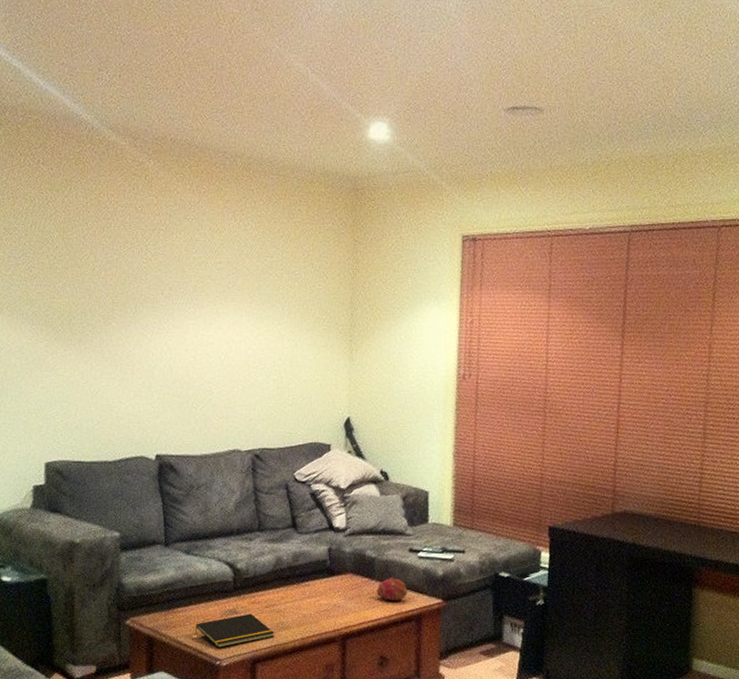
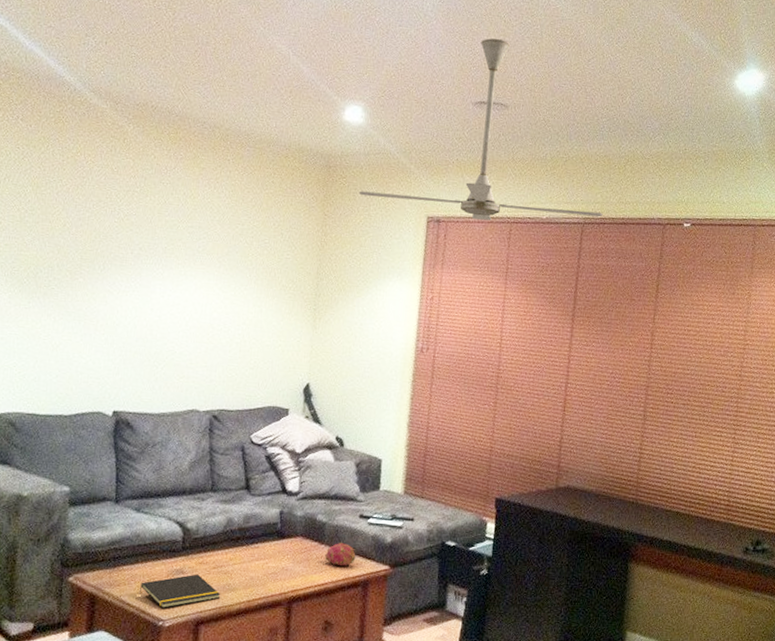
ceiling fan: none [389,36,652,235] -> present [358,38,603,221]

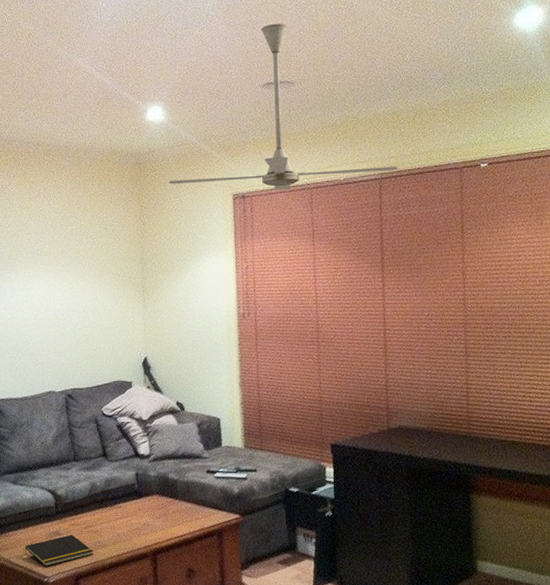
fruit: present [324,542,357,567] -> none [180,496,208,518]

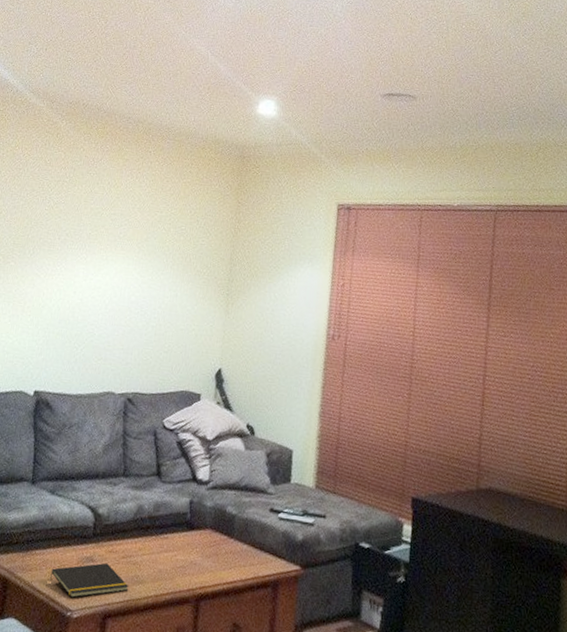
ceiling fan: present [168,23,399,190] -> none [271,34,517,208]

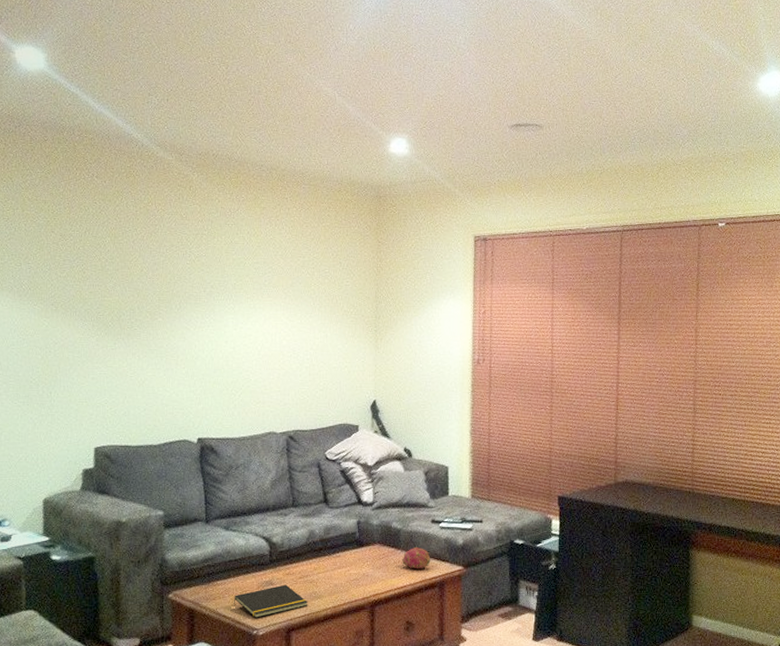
fruit: none [234,537,266,564] -> present [402,546,431,570]

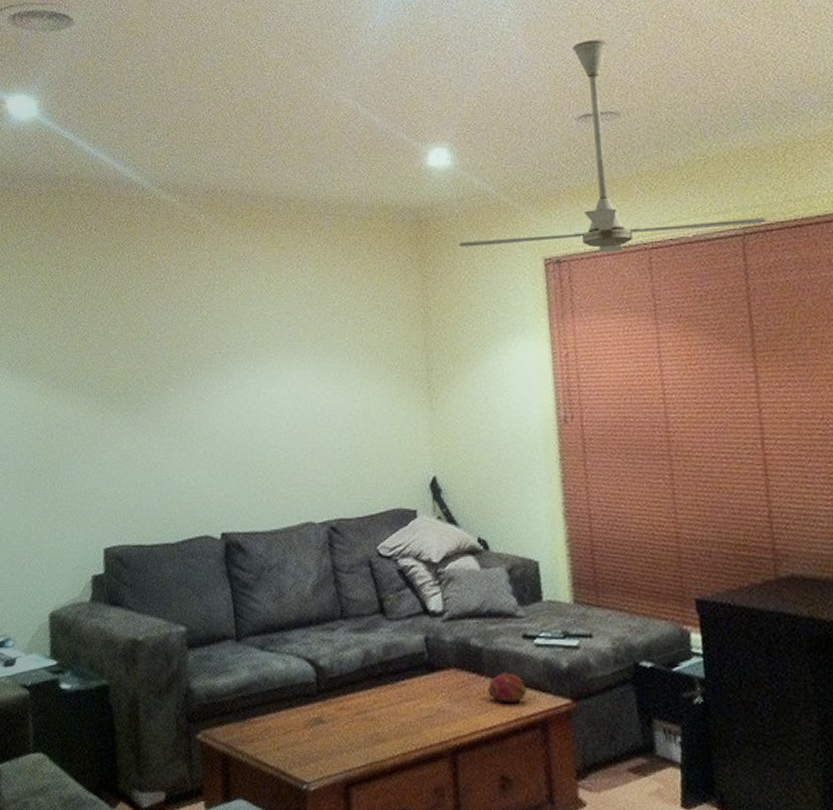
notepad: present [233,584,308,618] -> none [275,722,370,768]
ceiling fan: none [408,63,641,235] -> present [458,39,768,252]

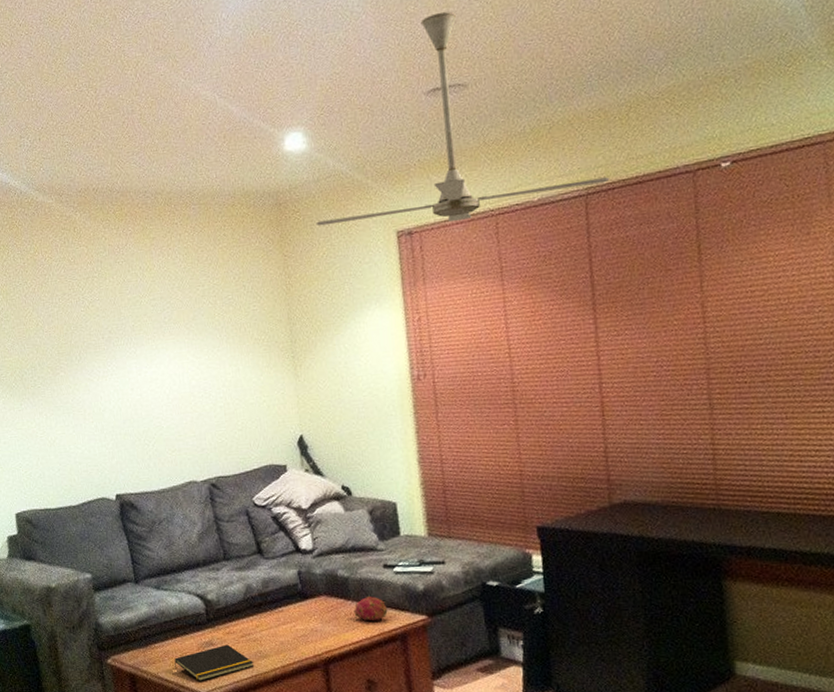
notepad: none [275,722,370,768] -> present [174,644,254,681]

